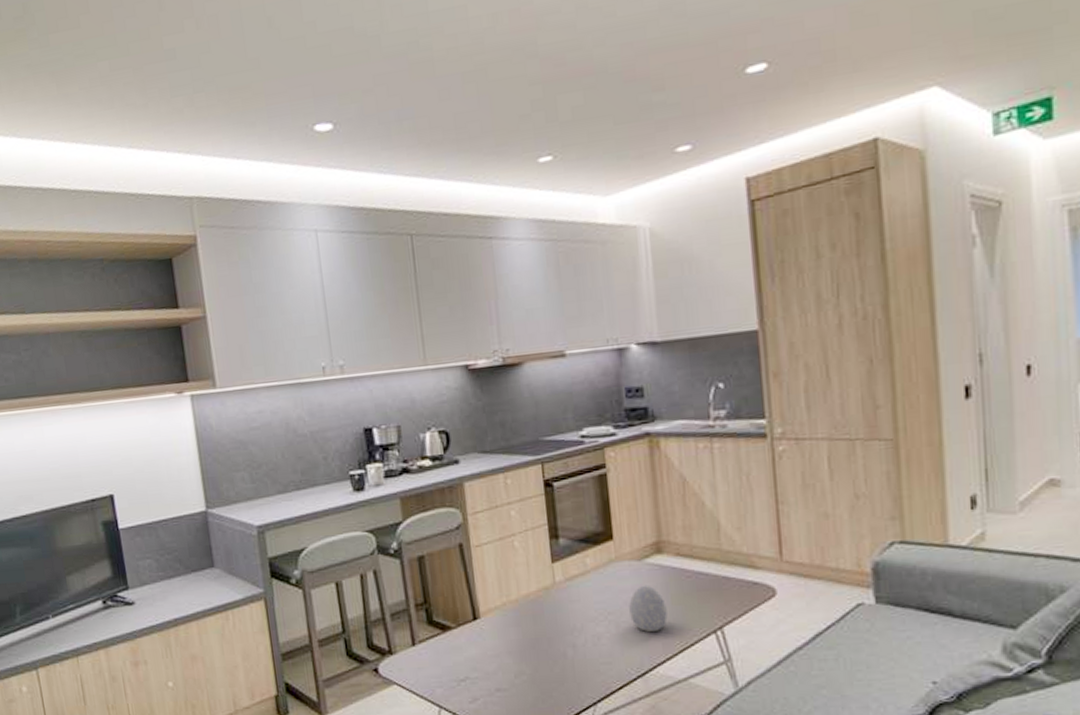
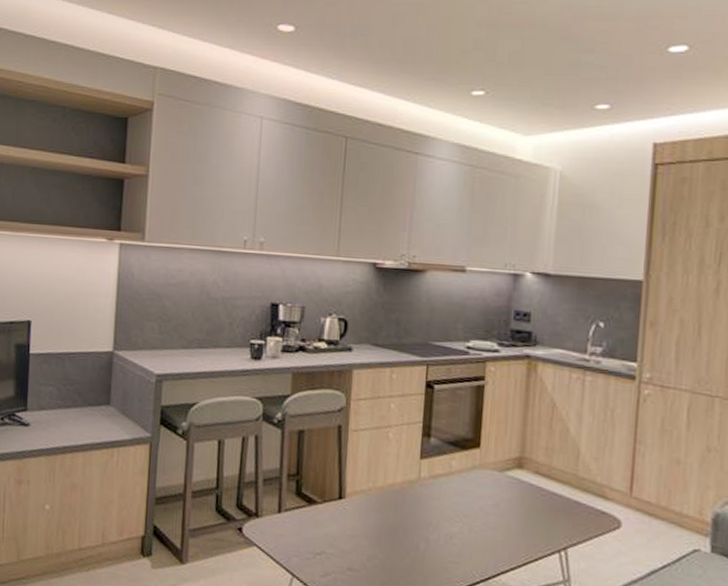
decorative egg: present [629,585,668,632] -> none [483,495,519,541]

